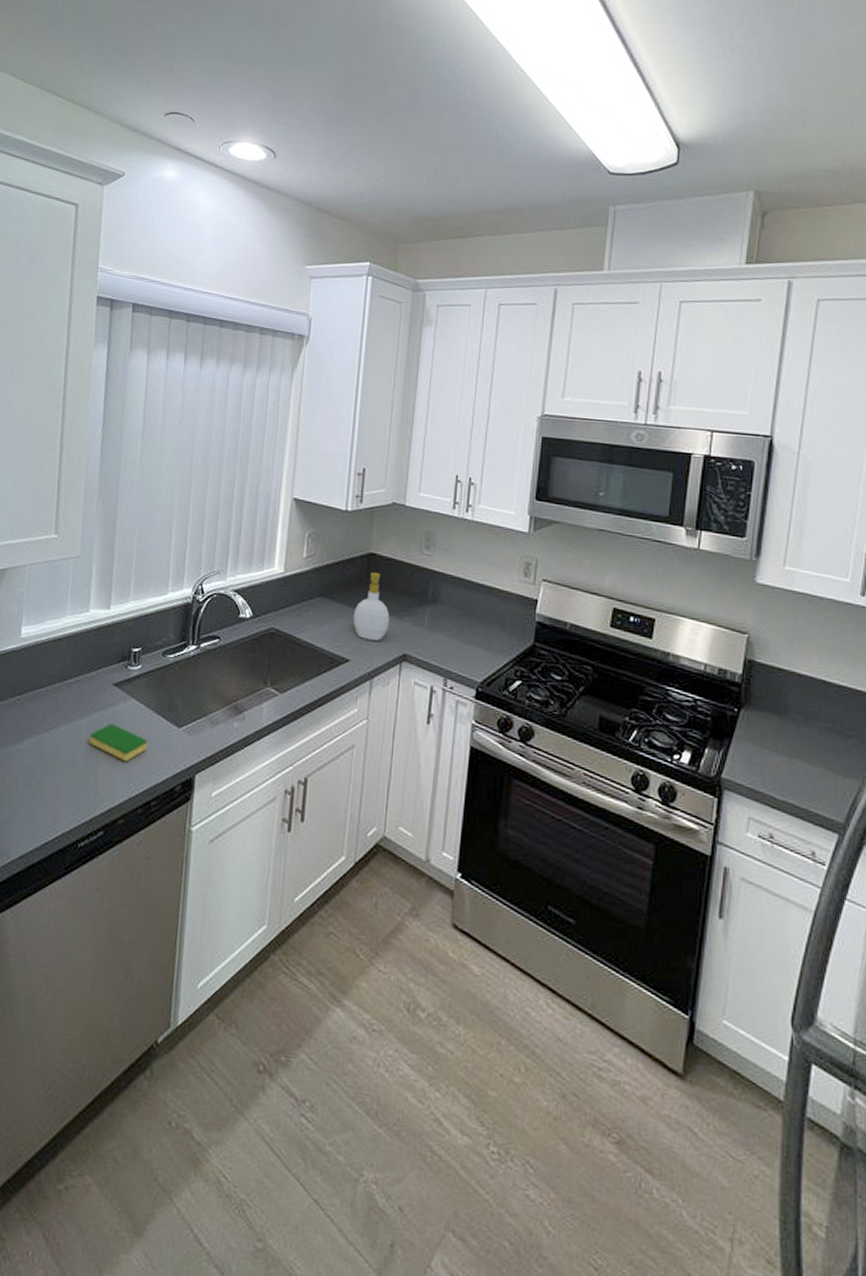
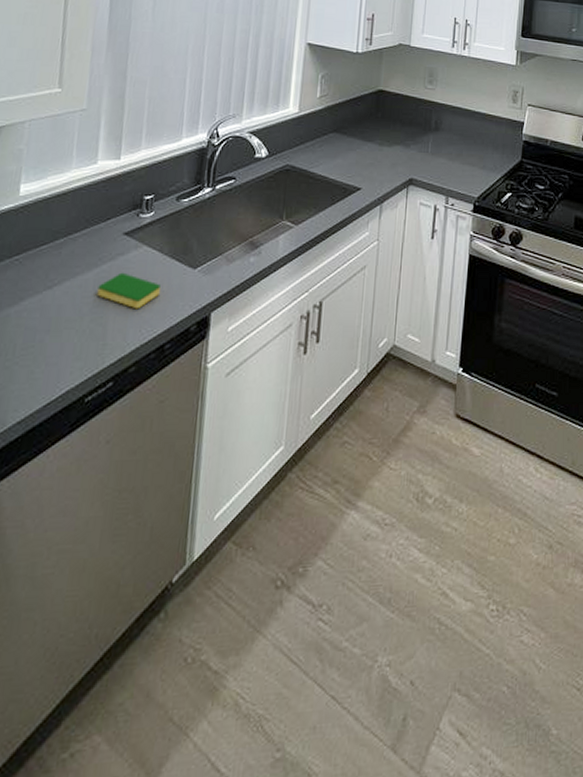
soap bottle: present [353,572,390,641] -> none [364,106,398,169]

